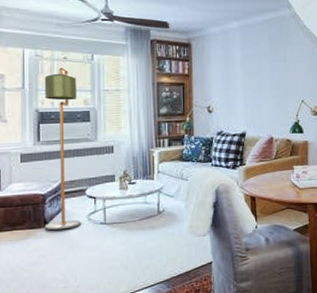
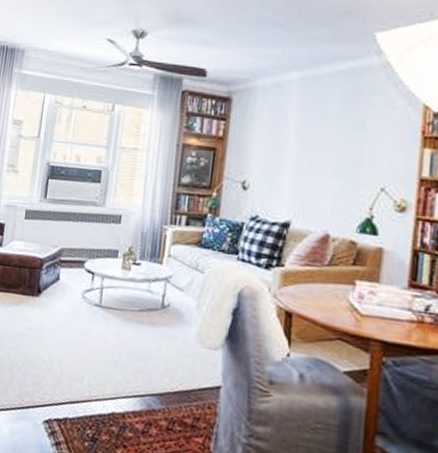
floor lamp: present [44,67,81,231] -> none [37,117,93,304]

